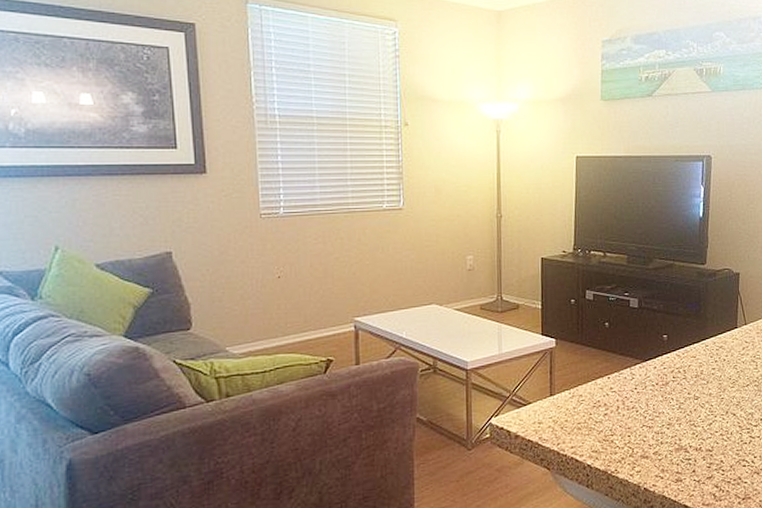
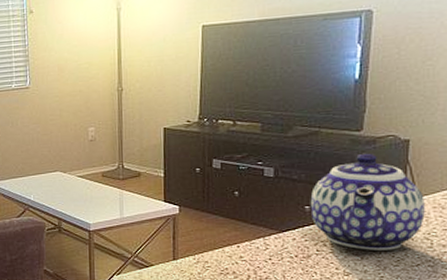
teapot: none [667,284,751,375] -> present [310,153,425,250]

